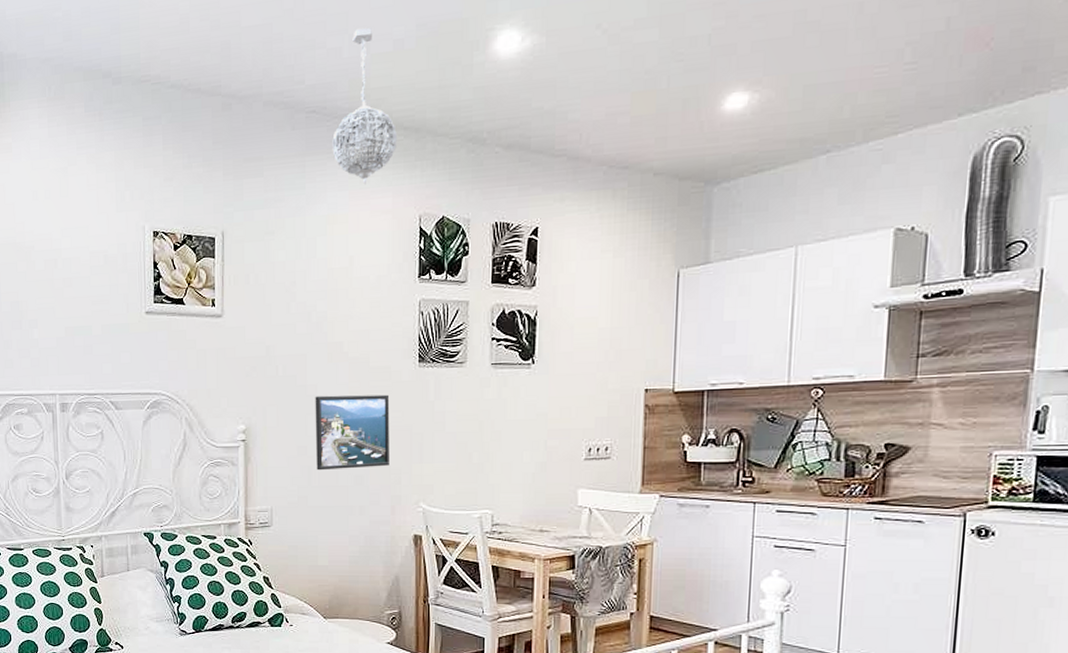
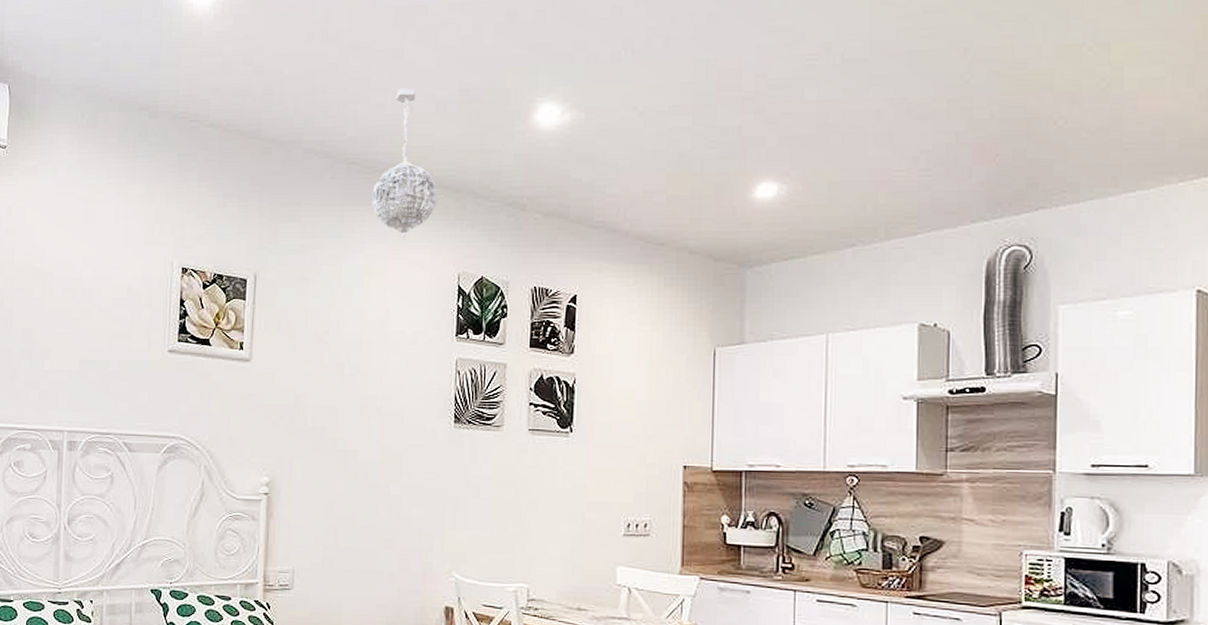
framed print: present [315,394,390,471] -> none [343,451,423,532]

